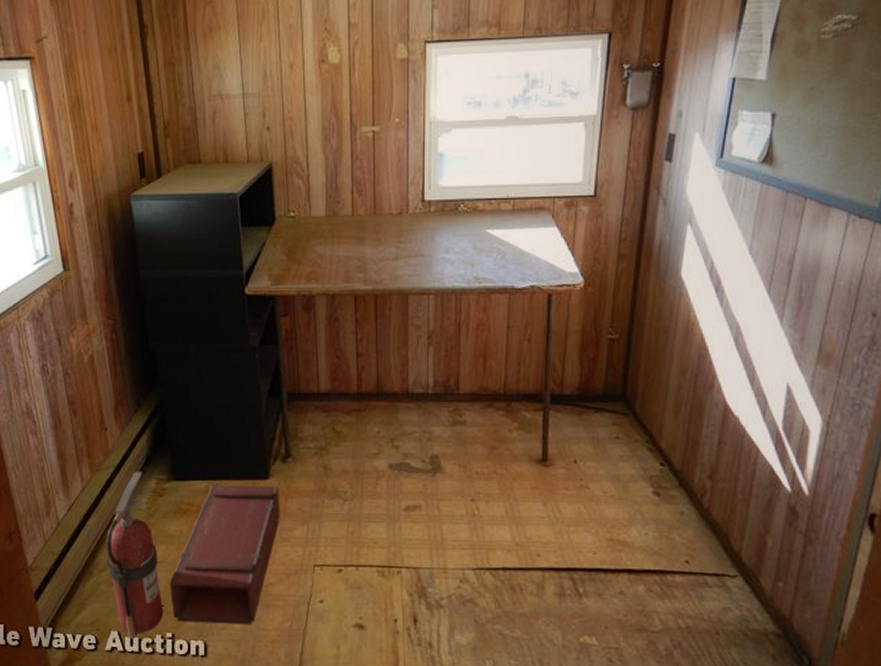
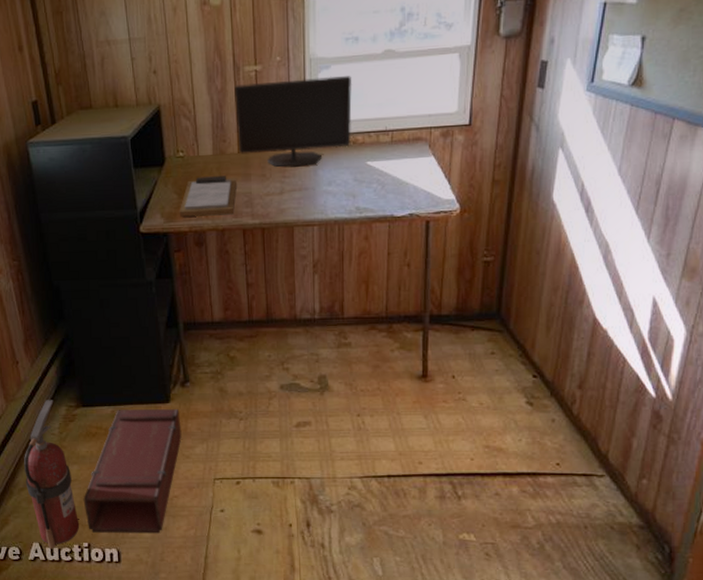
clipboard: none [287,238,351,280] -> present [179,176,238,217]
monitor: none [351,140,474,232] -> present [234,76,353,167]

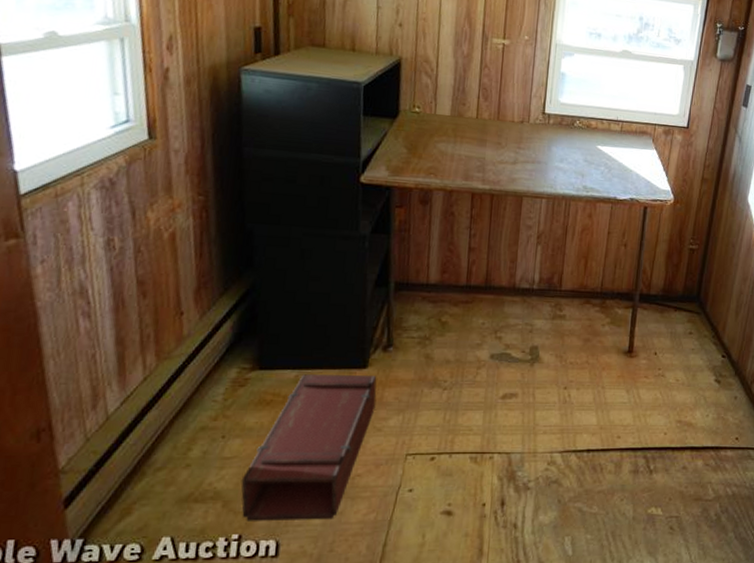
fire extinguisher: present [24,400,80,549] -> none [165,359,232,544]
clipboard: present [179,176,238,217] -> none [406,135,473,177]
monitor: present [234,76,353,167] -> none [477,53,592,141]

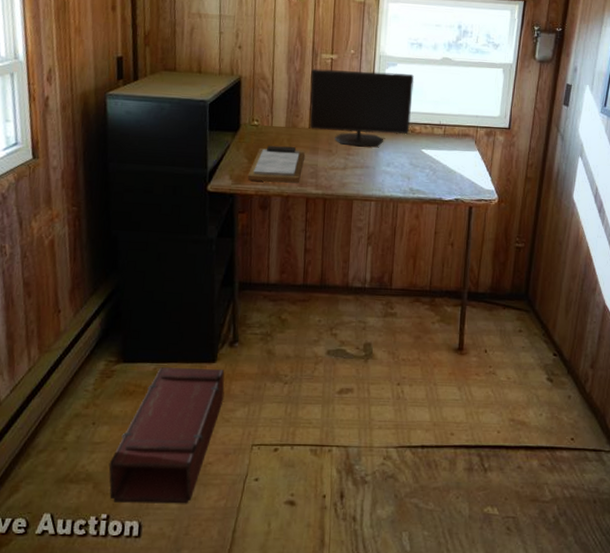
clipboard: none [406,135,473,177] -> present [247,145,306,183]
monitor: none [477,53,592,141] -> present [309,68,415,147]

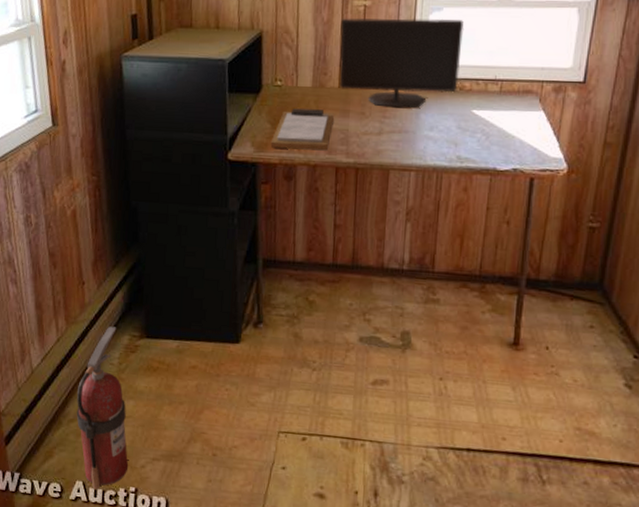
fire extinguisher: none [46,353,101,521] -> present [76,326,129,490]
wooden crate: present [108,367,225,504] -> none [135,345,249,486]

